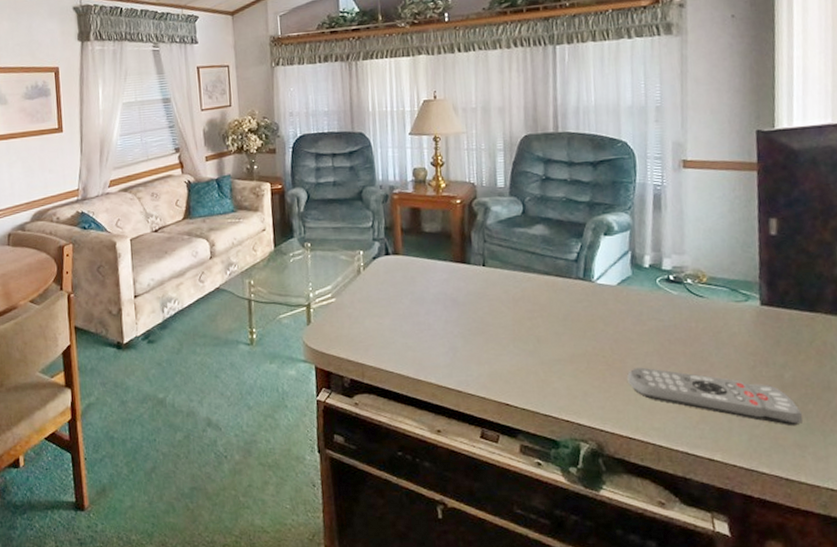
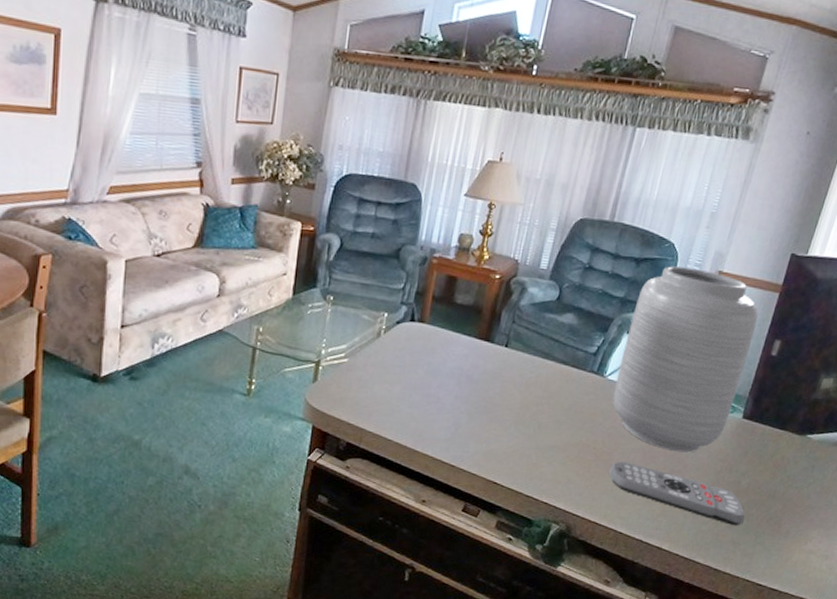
vase: none [604,161,745,351] -> present [612,266,758,453]

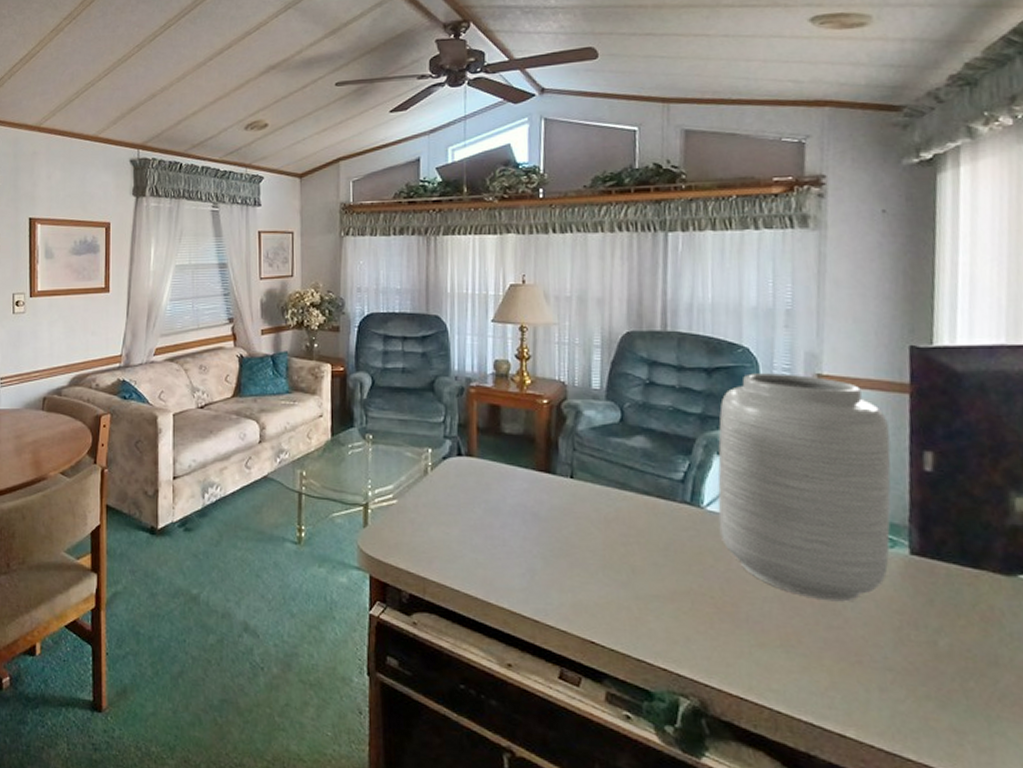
remote control: present [609,461,746,526] -> none [740,614,962,707]

